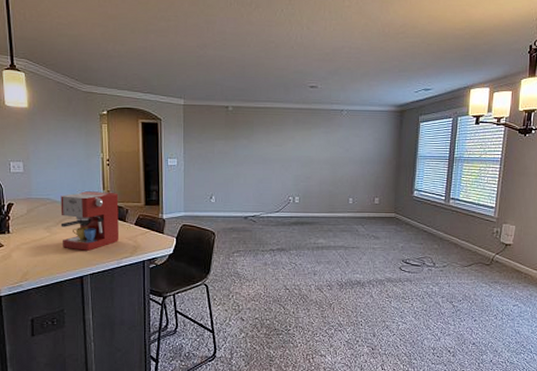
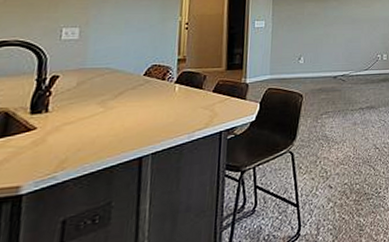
coffee maker: present [60,191,120,251] -> none [119,57,196,126]

